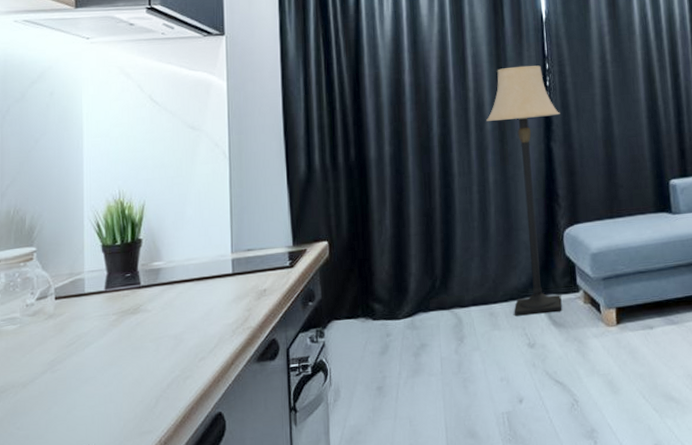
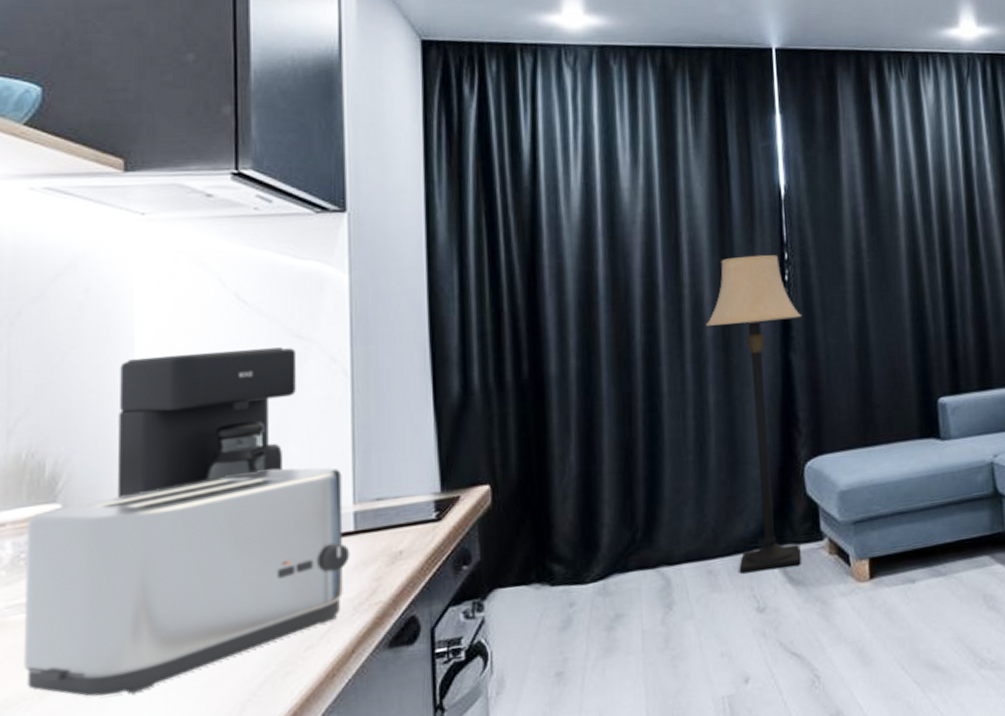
toaster: none [12,225,230,387] -> present [23,467,350,697]
coffee maker: none [72,136,192,244] -> present [117,347,297,498]

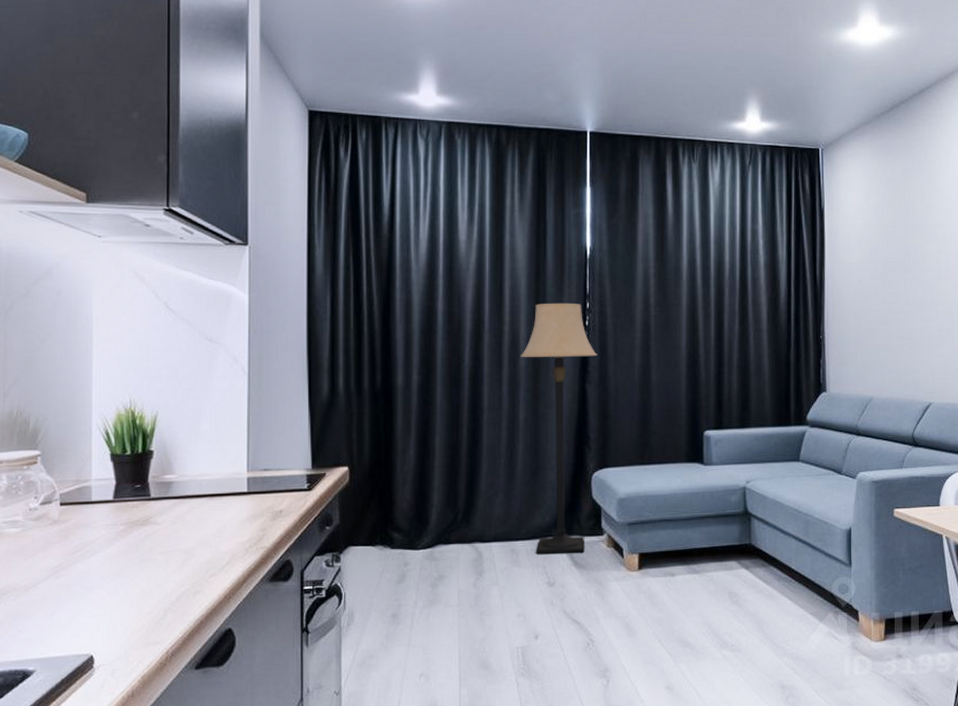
toaster: present [23,467,350,697] -> none [14,439,244,594]
coffee maker: present [117,347,297,498] -> none [79,346,209,450]

